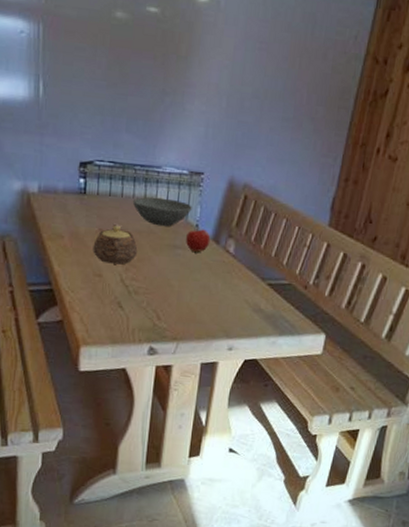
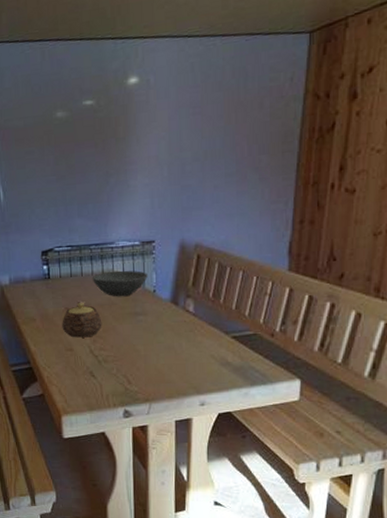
fruit: present [185,226,211,253] -> none [145,291,169,317]

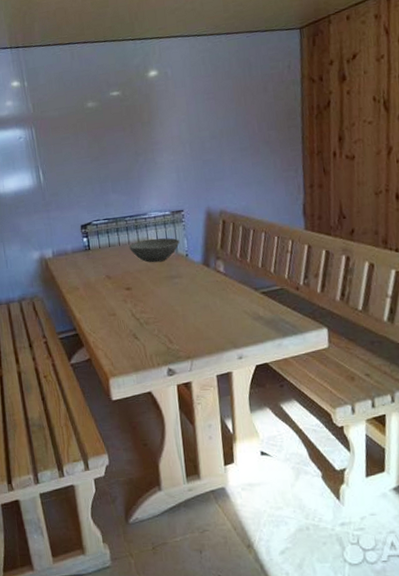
teapot: present [62,302,102,338] -> none [103,269,142,303]

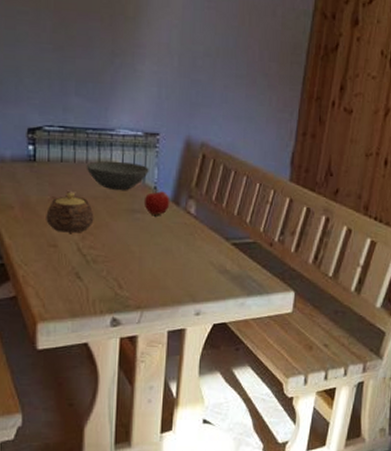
teapot: none [103,269,142,303] -> present [46,191,94,233]
fruit: none [179,255,202,279] -> present [143,188,170,216]

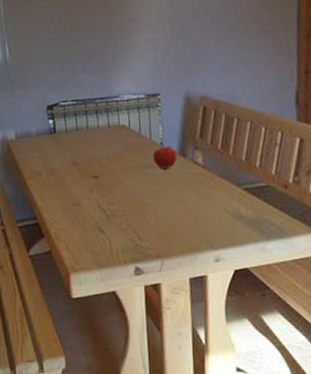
teapot: present [46,191,94,233] -> none [68,155,110,192]
bowl: present [86,161,149,190] -> none [97,123,154,149]

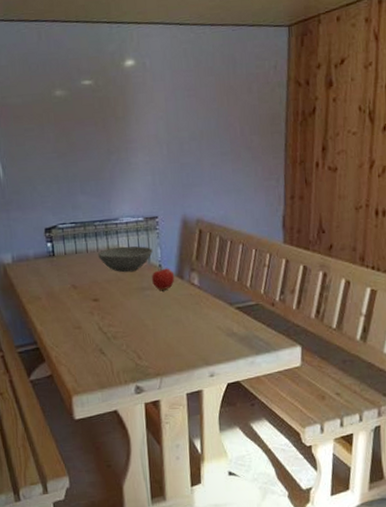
bowl: none [97,123,154,149] -> present [97,246,153,272]

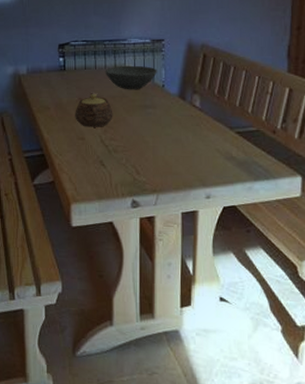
teapot: none [68,278,110,315] -> present [75,93,113,127]
fruit: present [151,266,175,291] -> none [154,86,177,110]

